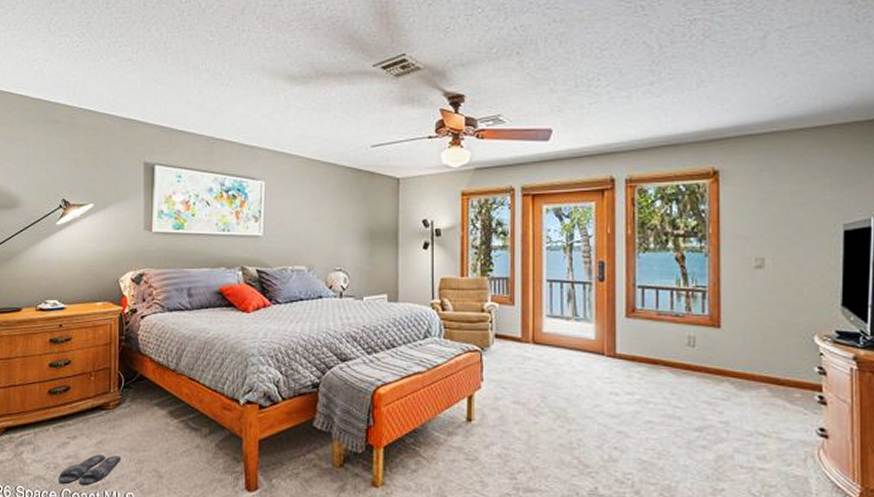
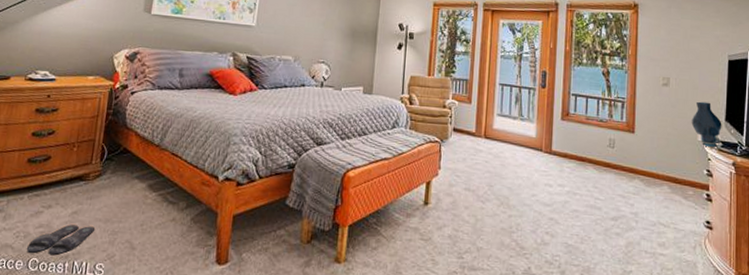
vase: none [795,284,838,339] -> present [691,101,722,147]

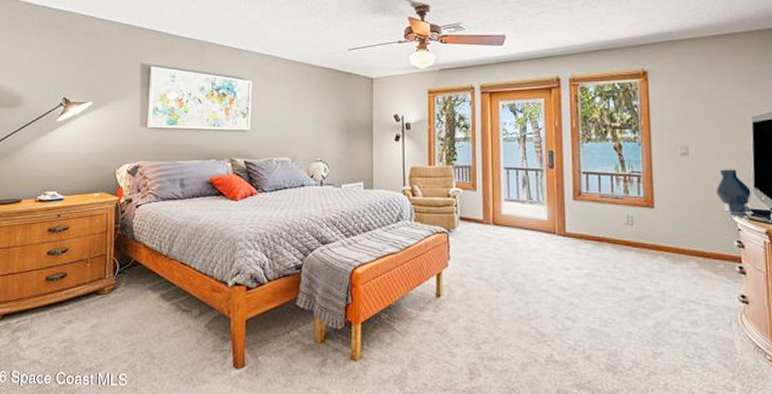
slippers: present [27,224,96,256] -> none [54,338,115,369]

